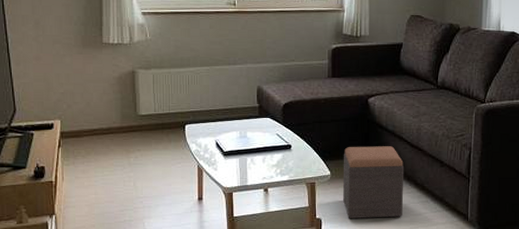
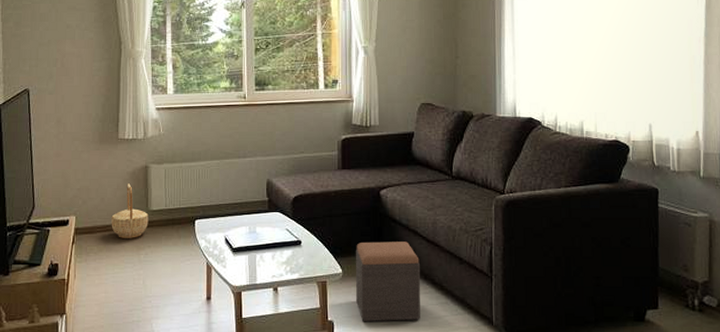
basket: none [98,88,137,142] -> present [111,183,149,238]

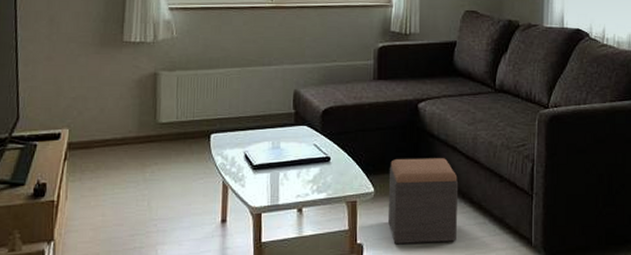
basket: present [111,183,149,238] -> none [112,92,157,154]

